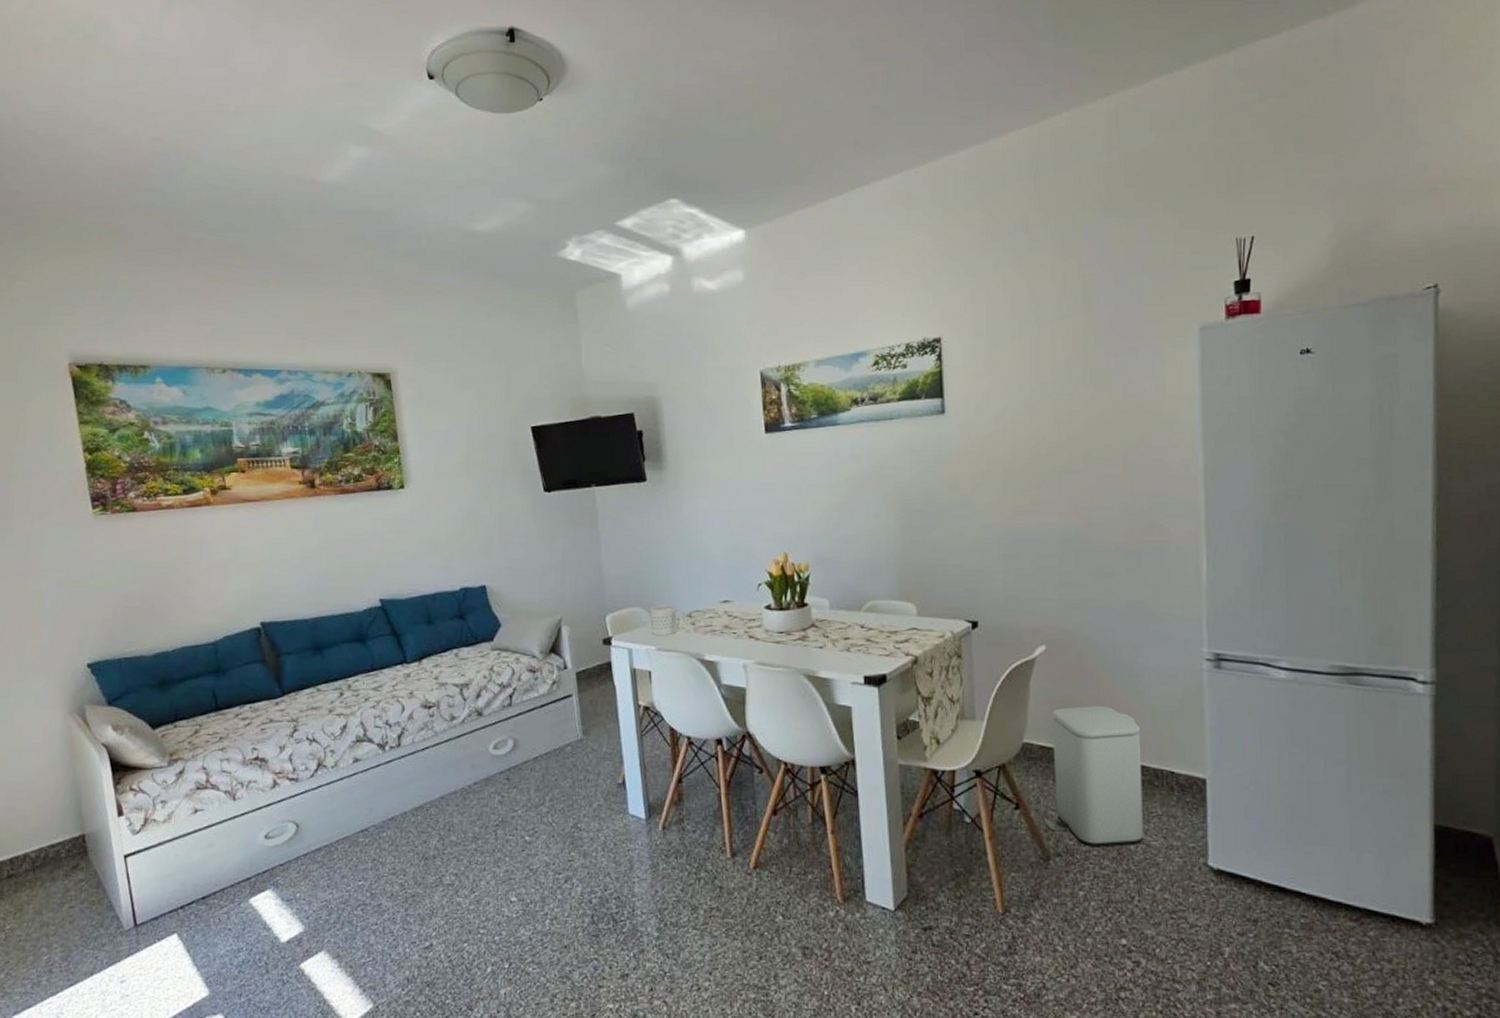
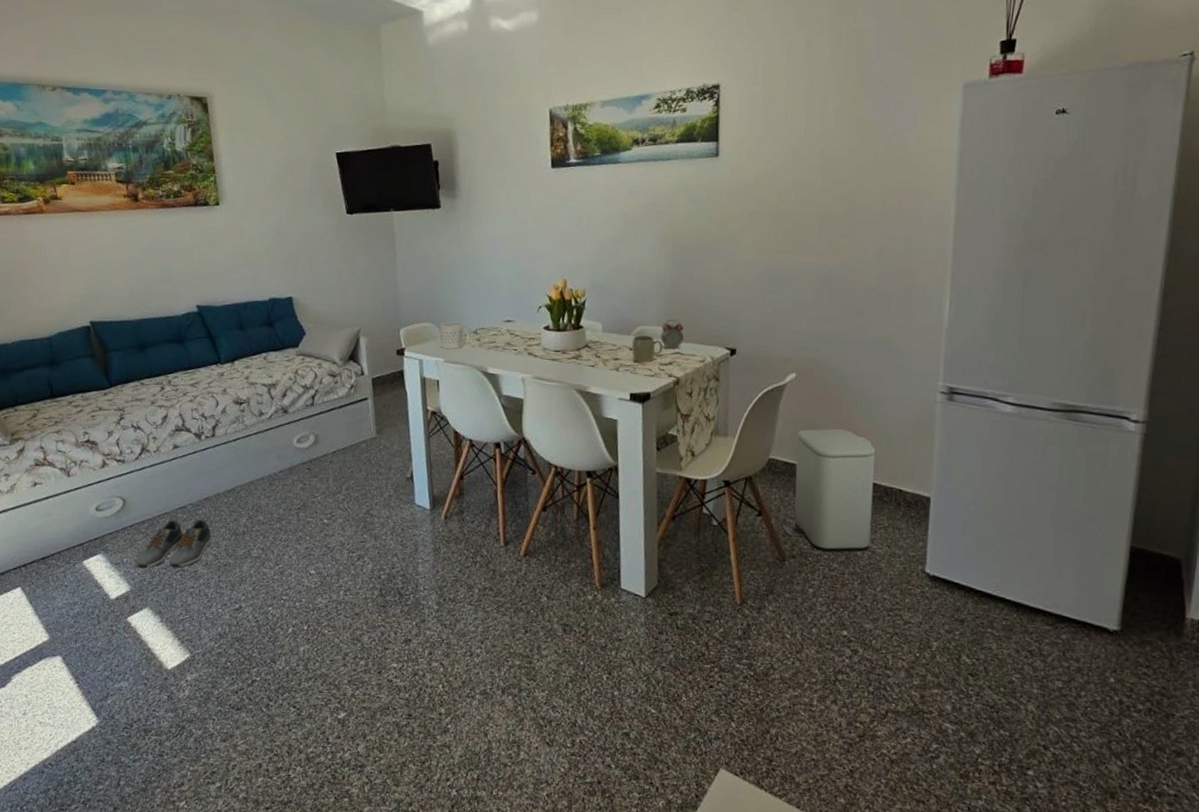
shoe: none [310,842,399,905] -> present [136,519,213,569]
mug: none [863,611,897,642] -> present [632,335,663,363]
alarm clock: none [894,591,920,626] -> present [660,319,684,350]

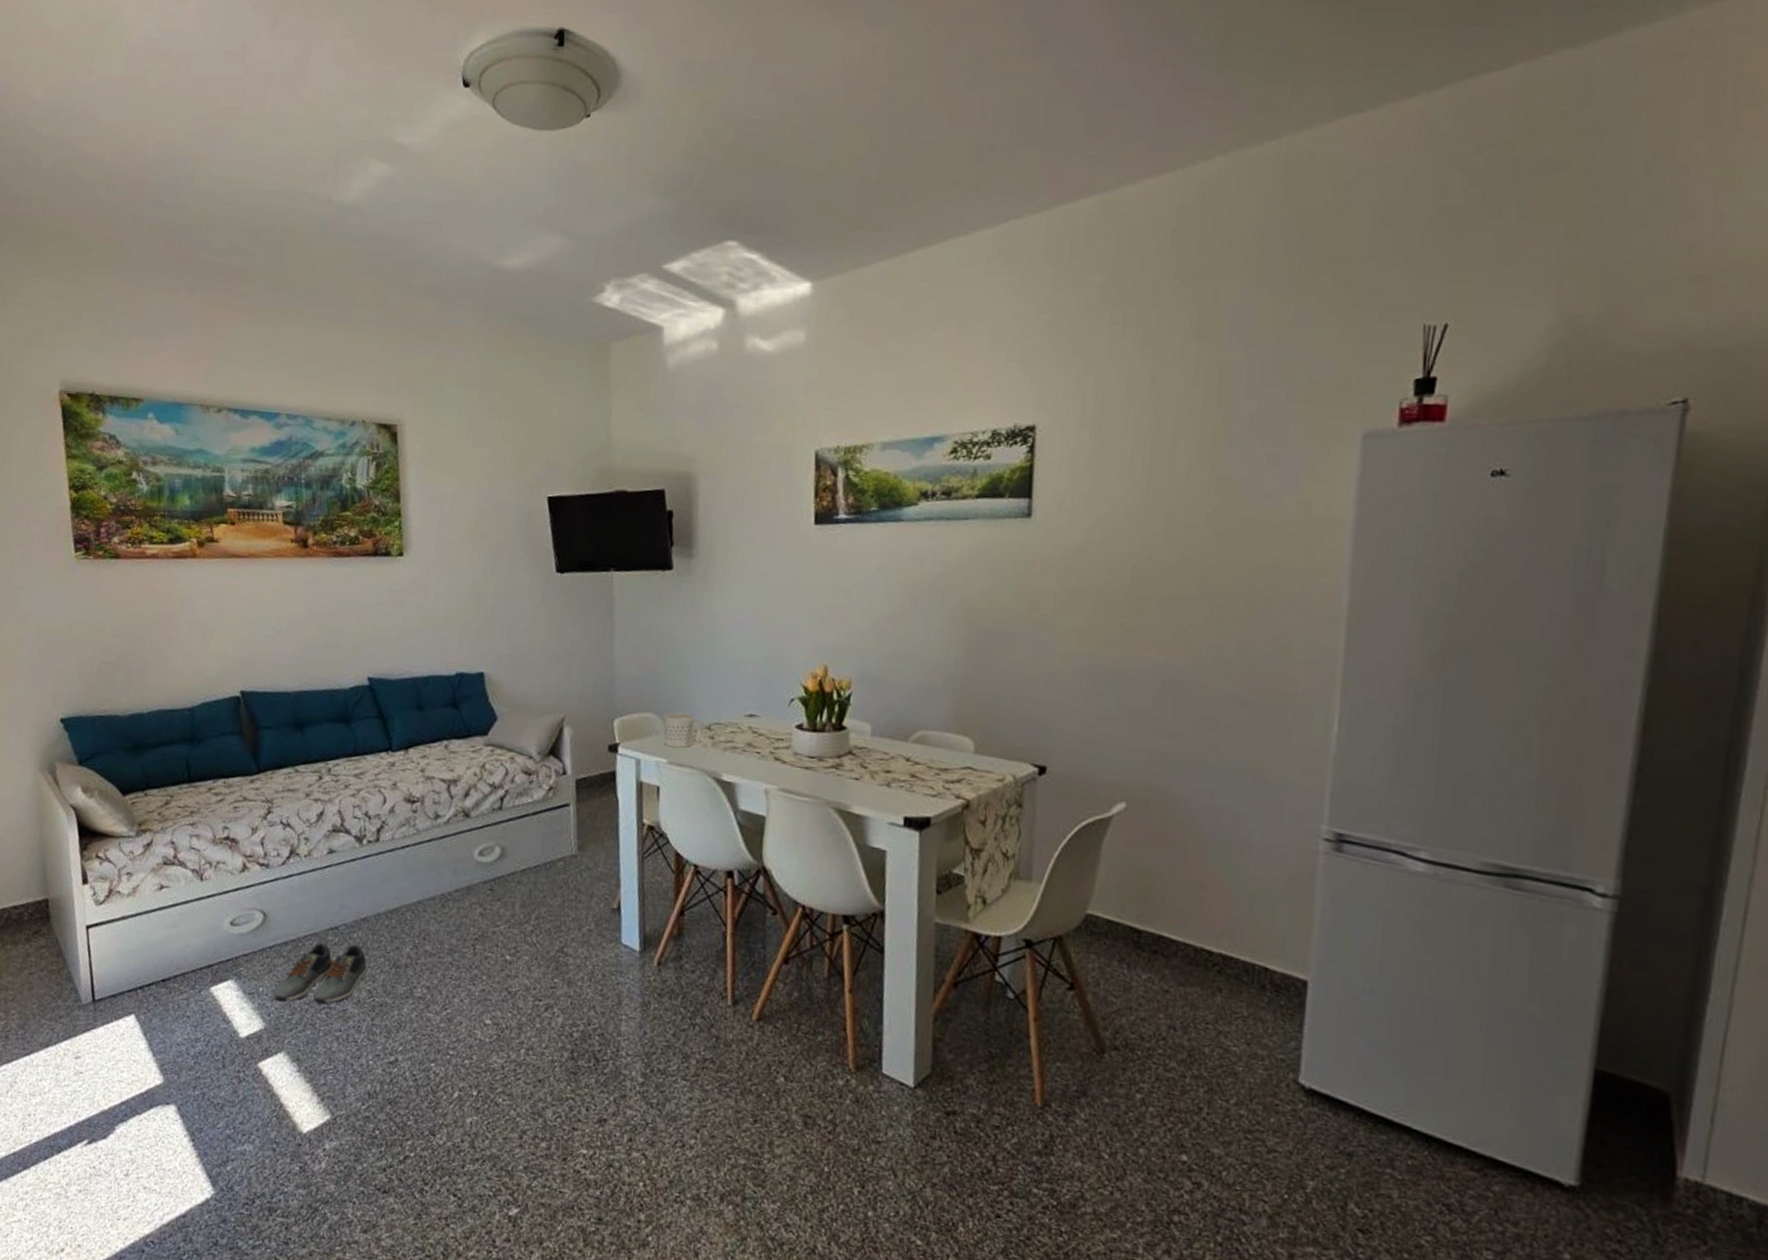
mug: present [632,335,663,363] -> none [908,742,949,779]
alarm clock: present [660,319,684,350] -> none [947,723,978,763]
pedal bin: present [781,428,876,552] -> none [1100,878,1233,1048]

